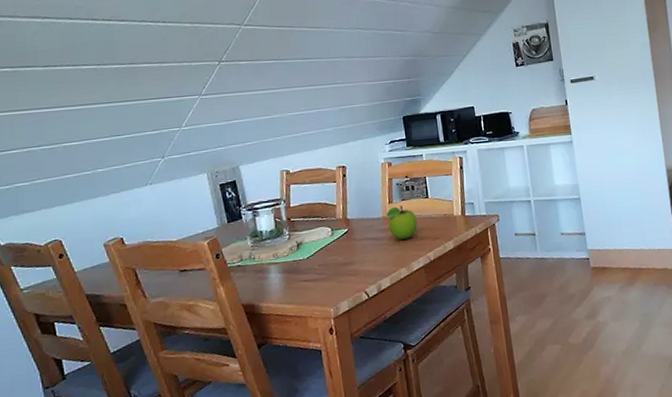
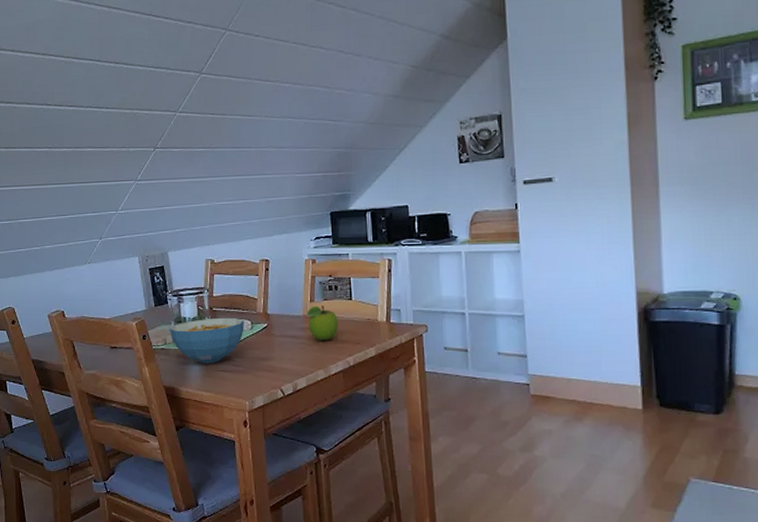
cereal bowl: none [244,226,325,276] -> present [169,317,244,363]

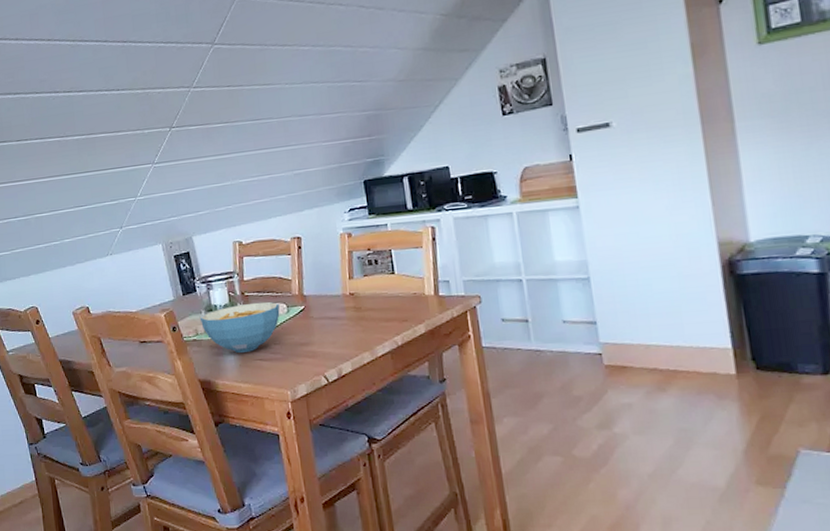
fruit: present [307,305,339,341] -> none [346,282,382,321]

